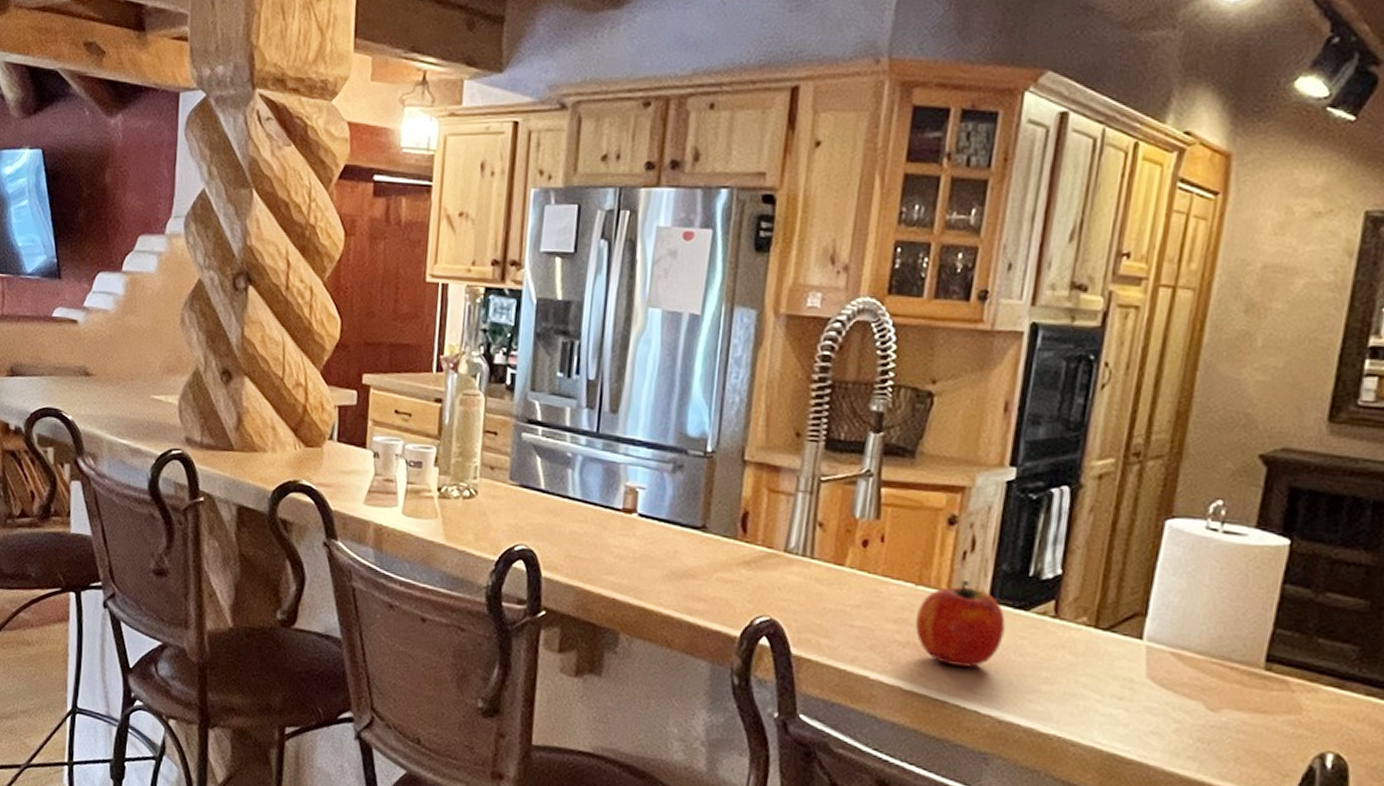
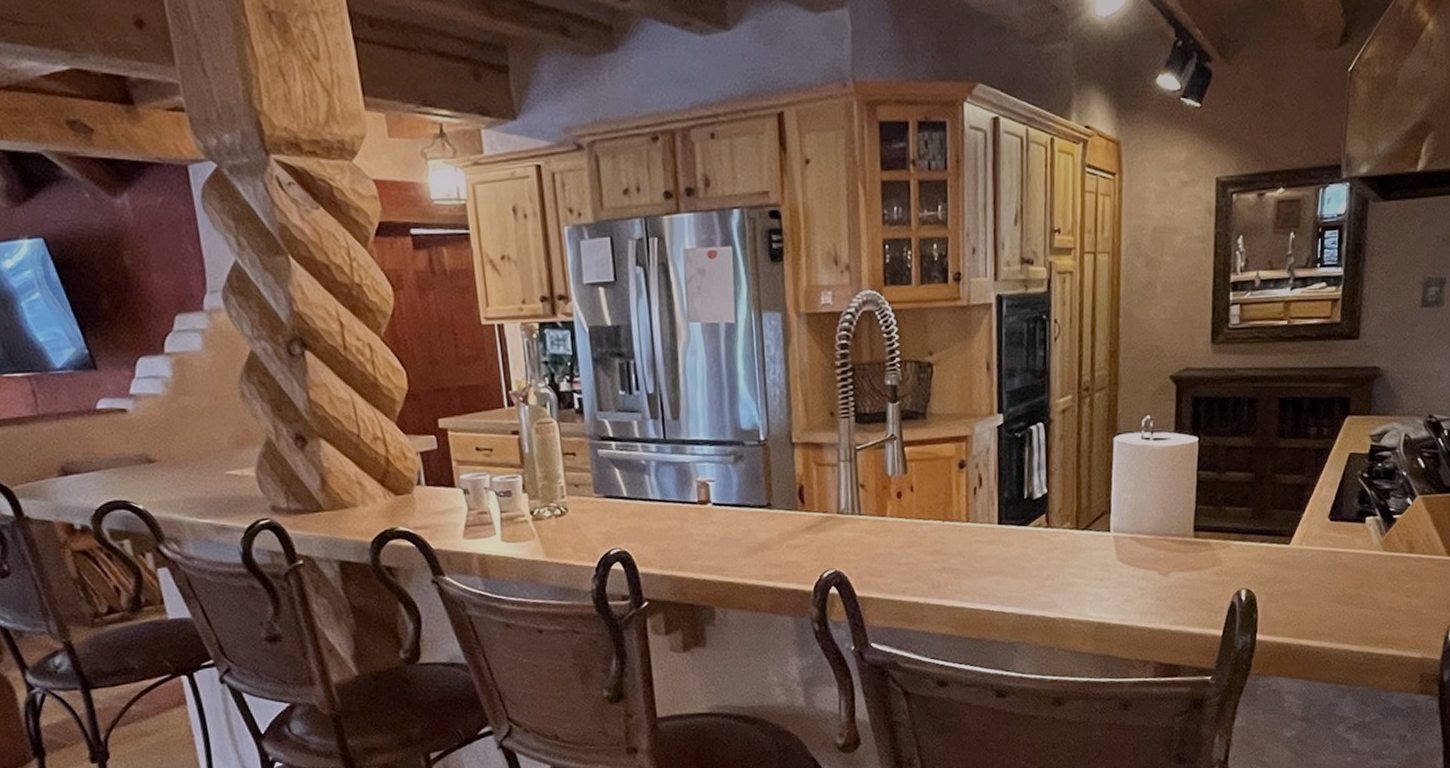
fruit: present [915,579,1006,668] -> none [946,510,1013,580]

